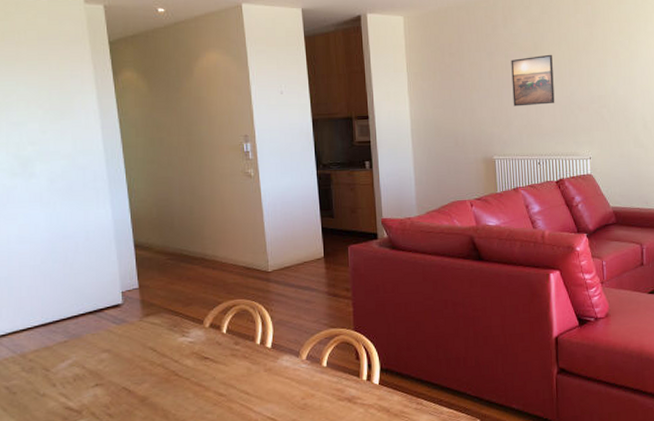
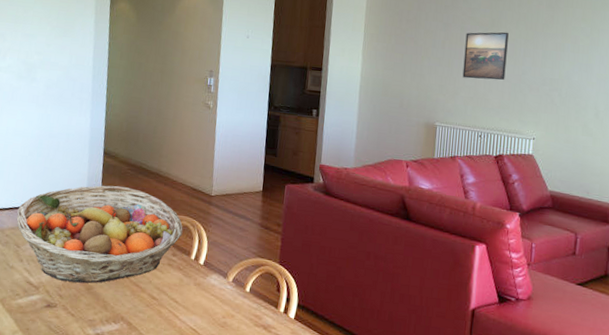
fruit basket: none [39,279,242,398] -> present [16,185,183,284]

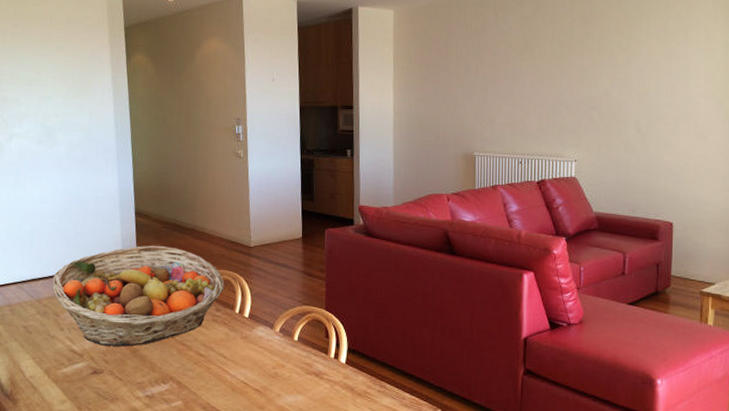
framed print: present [462,32,509,80] -> none [498,52,543,104]

